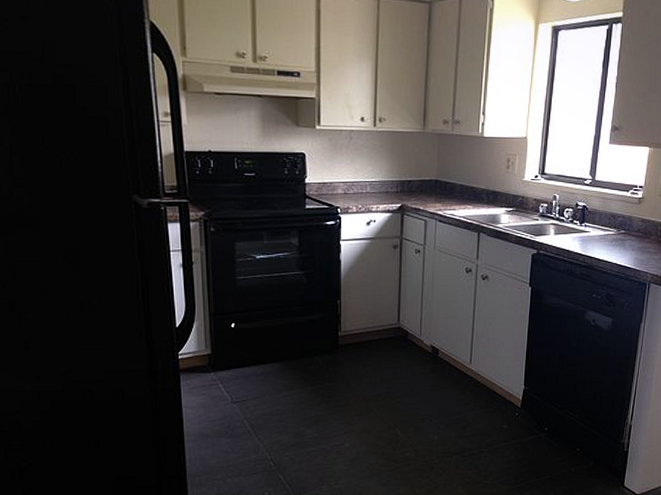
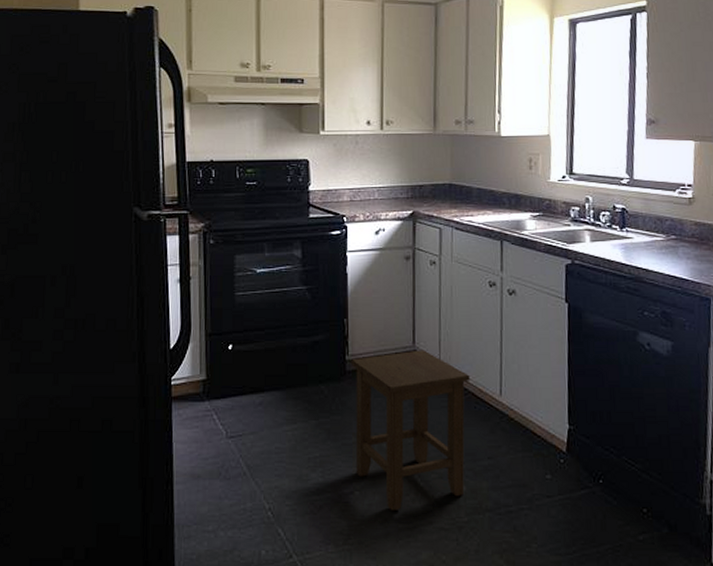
stool: none [343,326,446,458] -> present [351,350,471,511]

